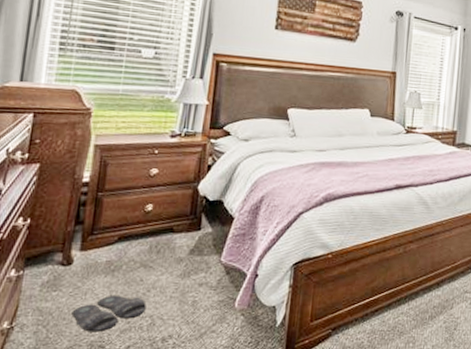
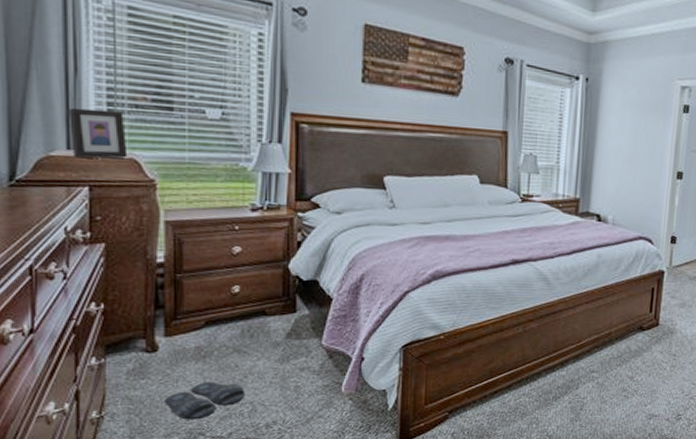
picture frame: none [24,46,73,90] -> present [69,107,128,159]

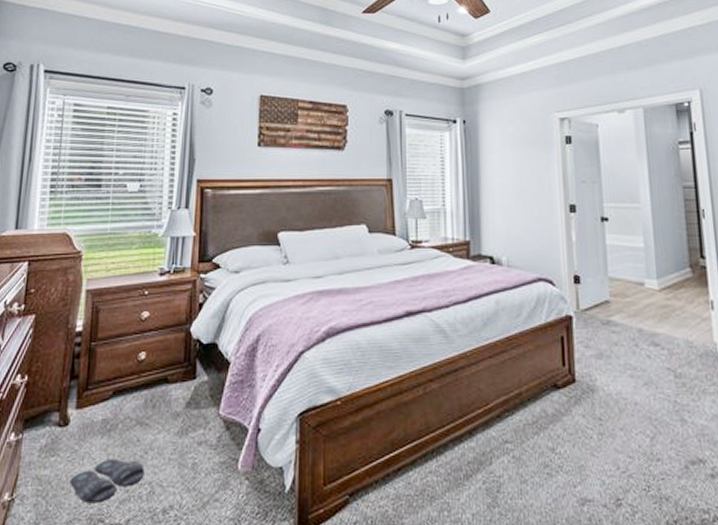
picture frame: present [69,107,128,159] -> none [19,191,62,236]

